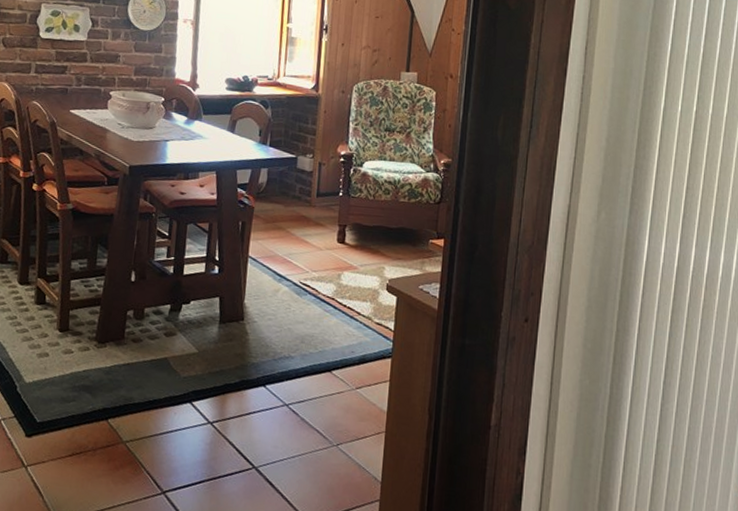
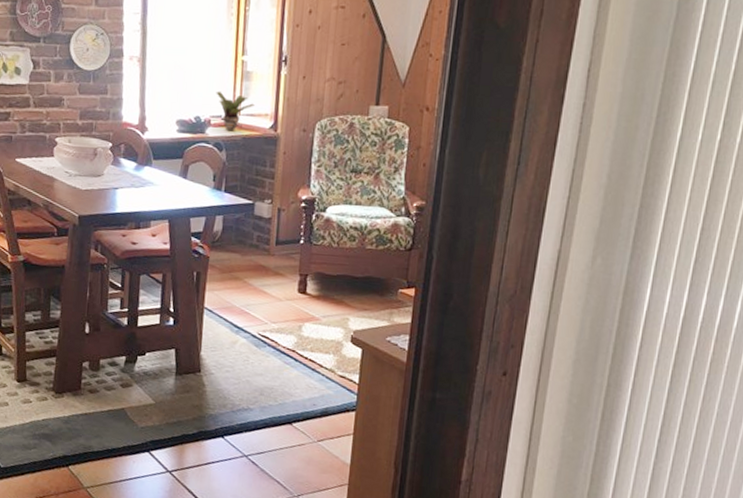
potted plant: none [263,53,298,91] -> present [216,91,255,131]

